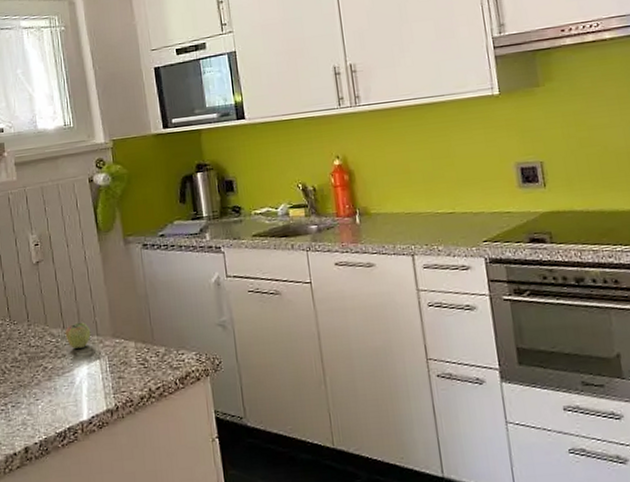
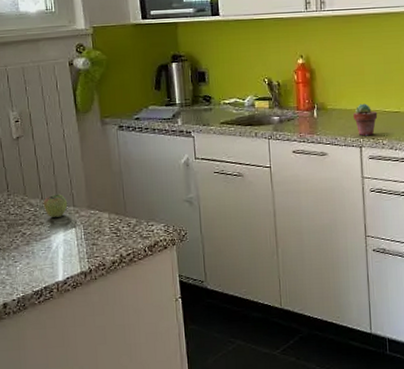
potted succulent: none [401,205,430,243] -> present [353,103,378,136]

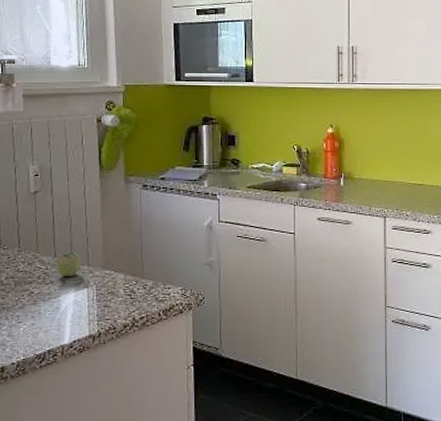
potted succulent: present [353,103,378,136] -> none [379,175,403,207]

